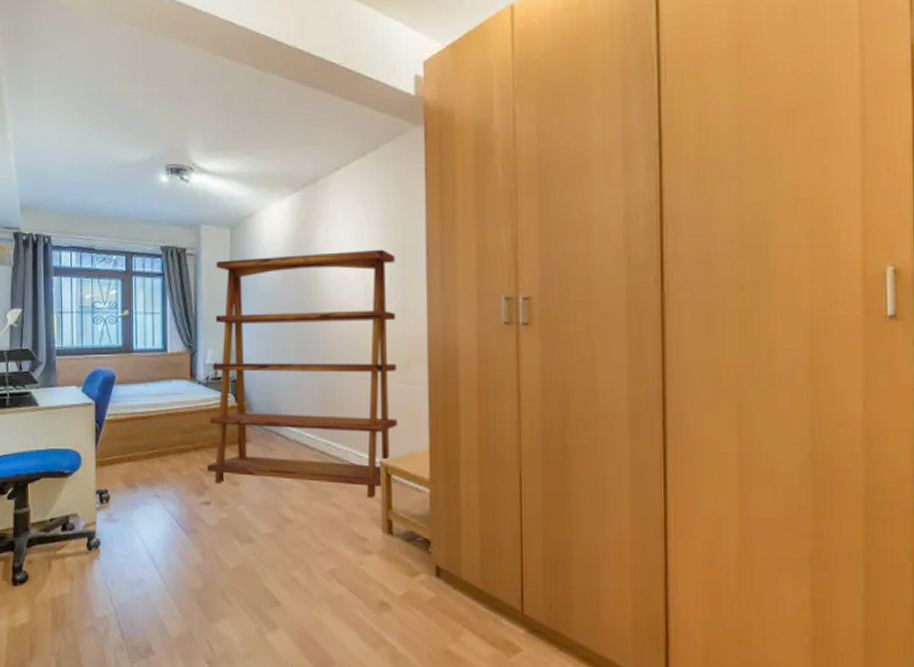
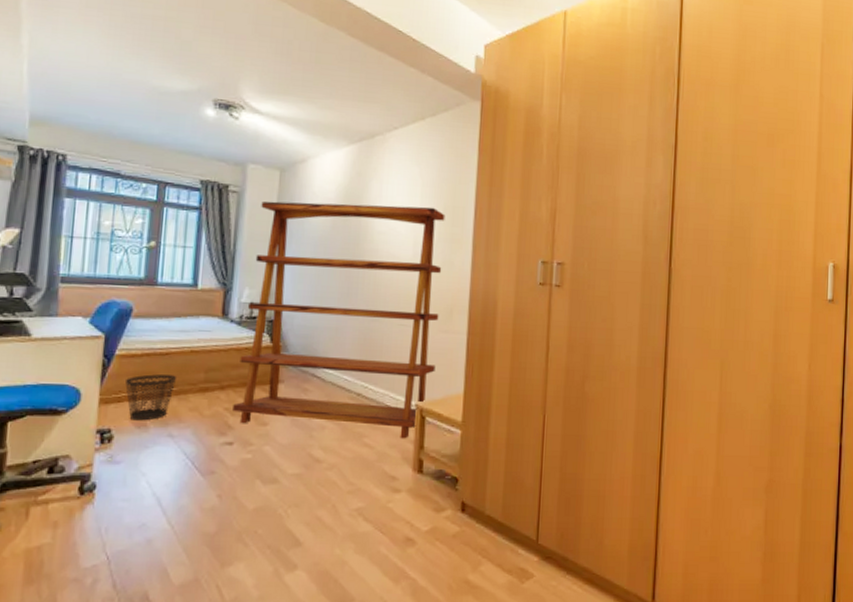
wastebasket: none [115,437,156,482] -> present [125,374,176,421]

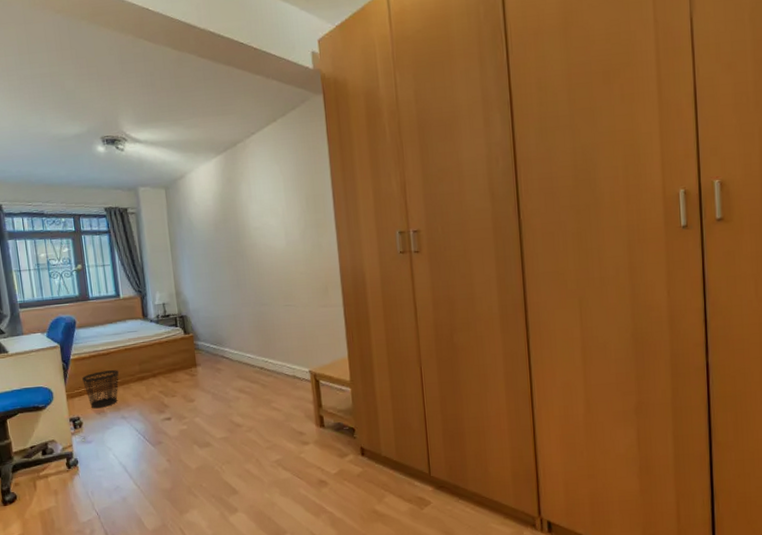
bookshelf: present [233,201,445,439] -> none [155,198,321,403]

